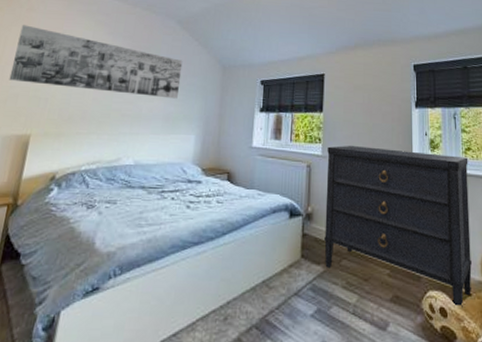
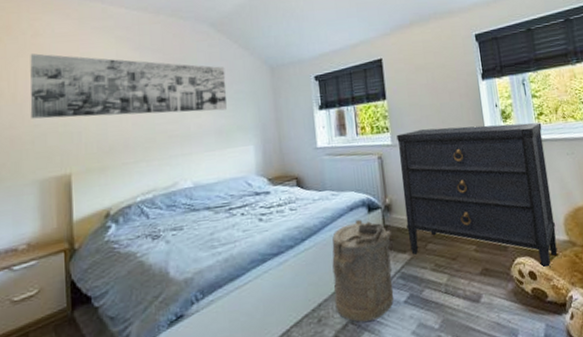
laundry hamper: none [243,222,309,329] -> present [332,219,394,322]

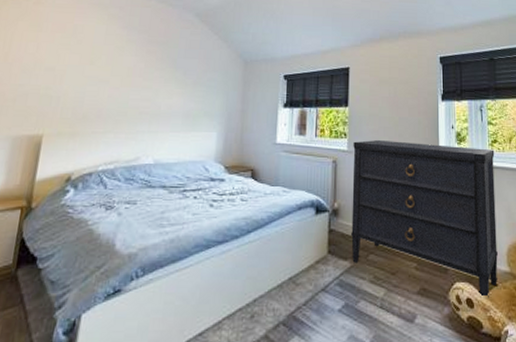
wall art: present [30,53,227,119] -> none [17,19,202,95]
laundry hamper: present [332,219,394,322] -> none [269,219,335,325]

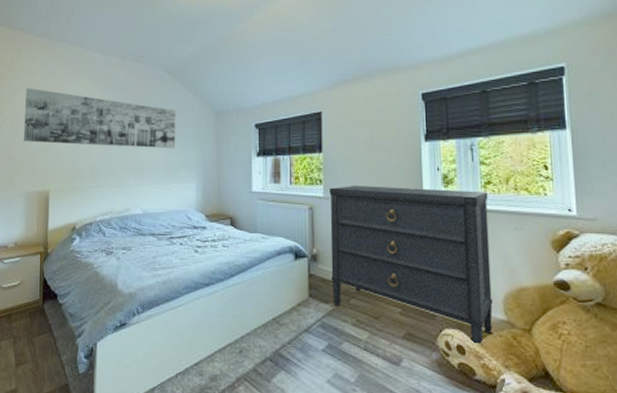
wall art: none [17,19,202,95] -> present [23,88,176,149]

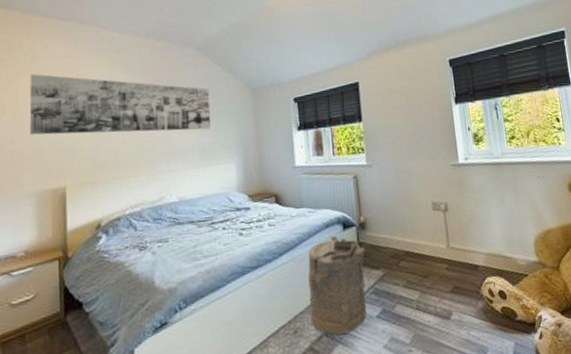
laundry hamper: none [256,264,316,361] -> present [308,236,367,335]
dresser: present [329,186,493,346] -> none [372,146,528,288]

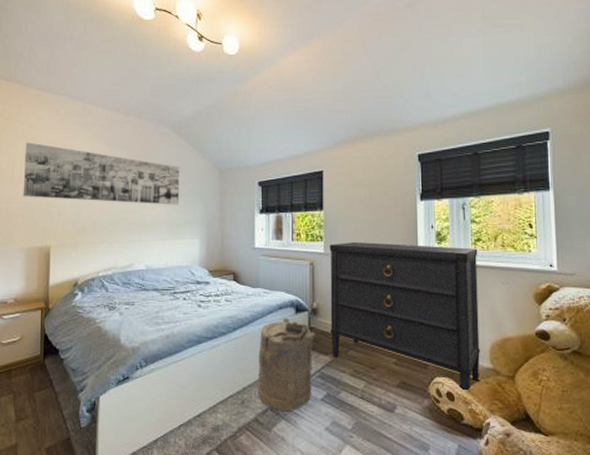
dresser: none [372,146,528,288] -> present [330,242,480,392]

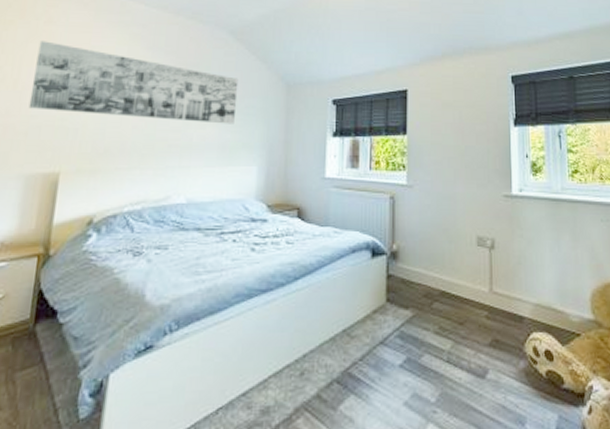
laundry hamper: present [257,317,315,411] -> none [321,263,395,382]
dresser: present [330,242,480,392] -> none [413,173,581,350]

